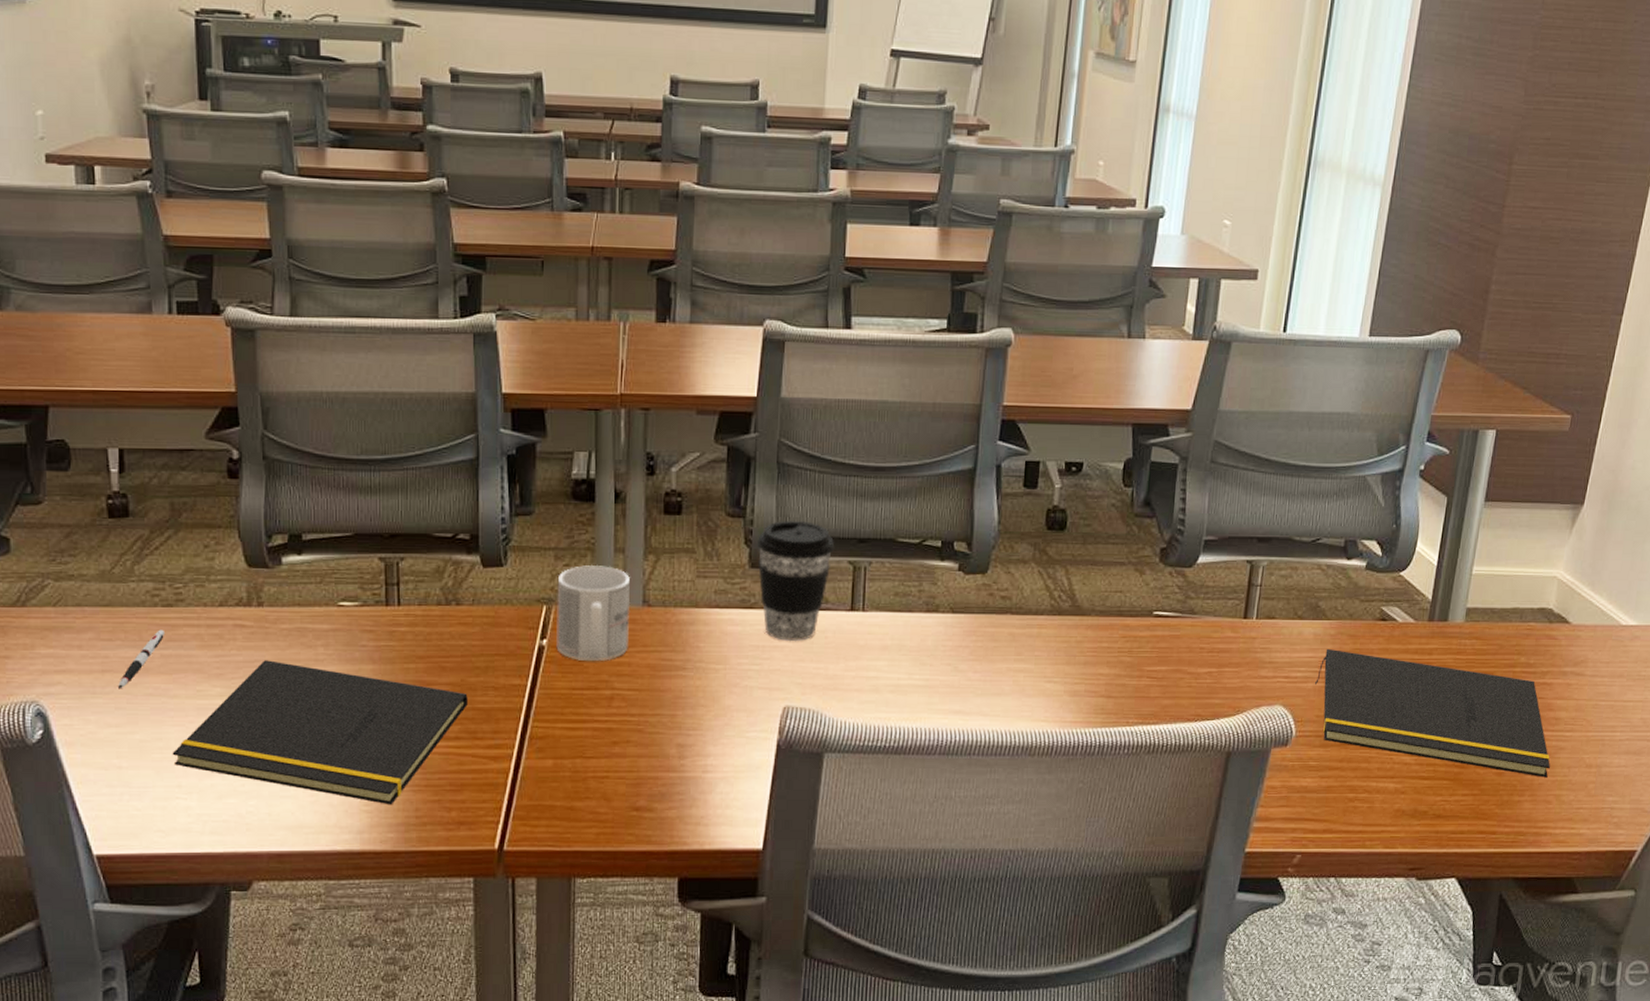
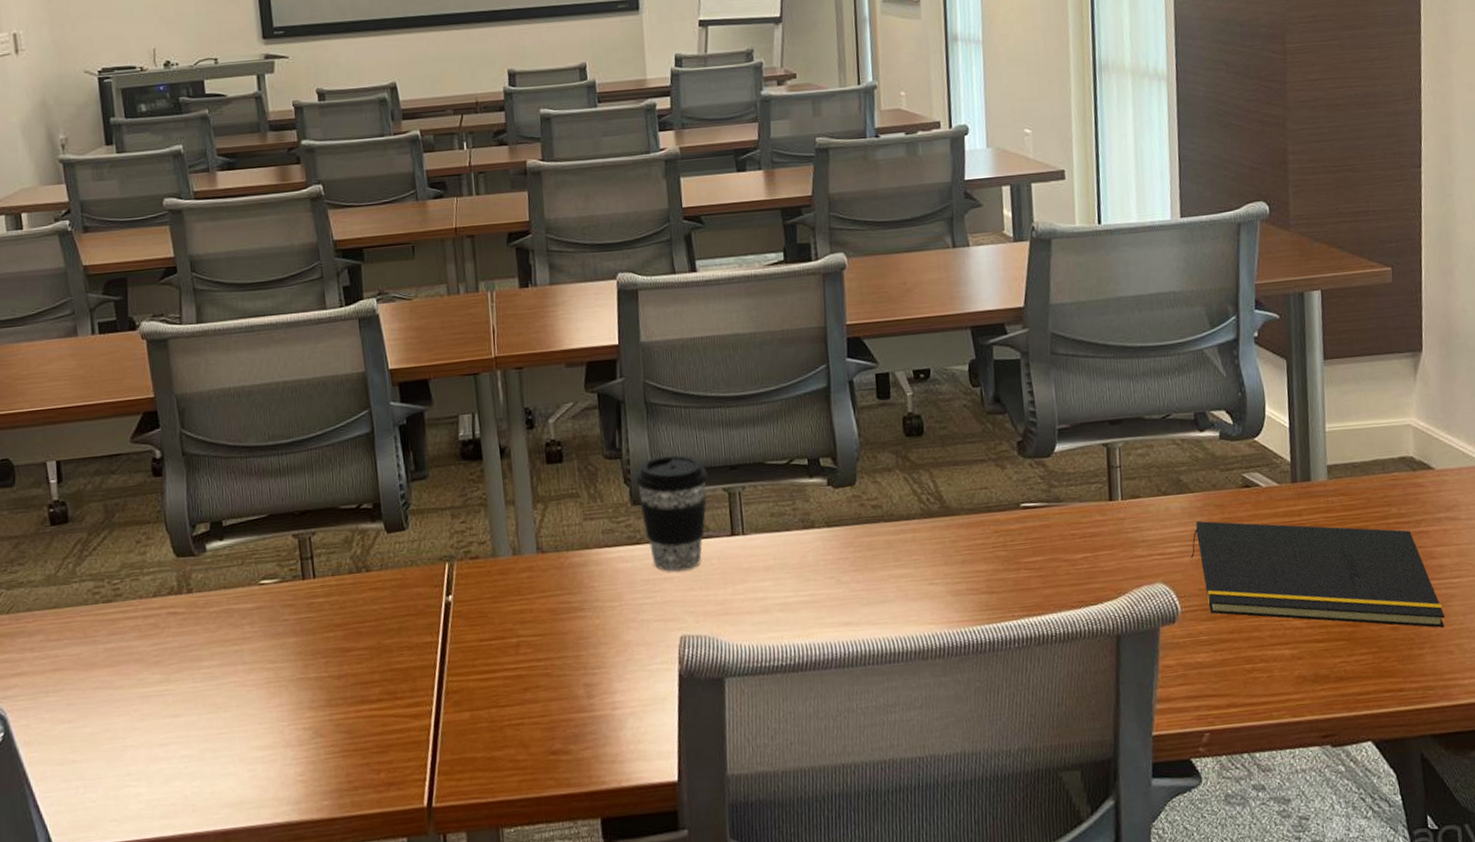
pen: present [118,629,166,690] -> none [68,625,107,686]
notepad: present [172,660,468,805] -> none [120,643,386,773]
mug: present [556,564,631,662] -> none [456,518,528,613]

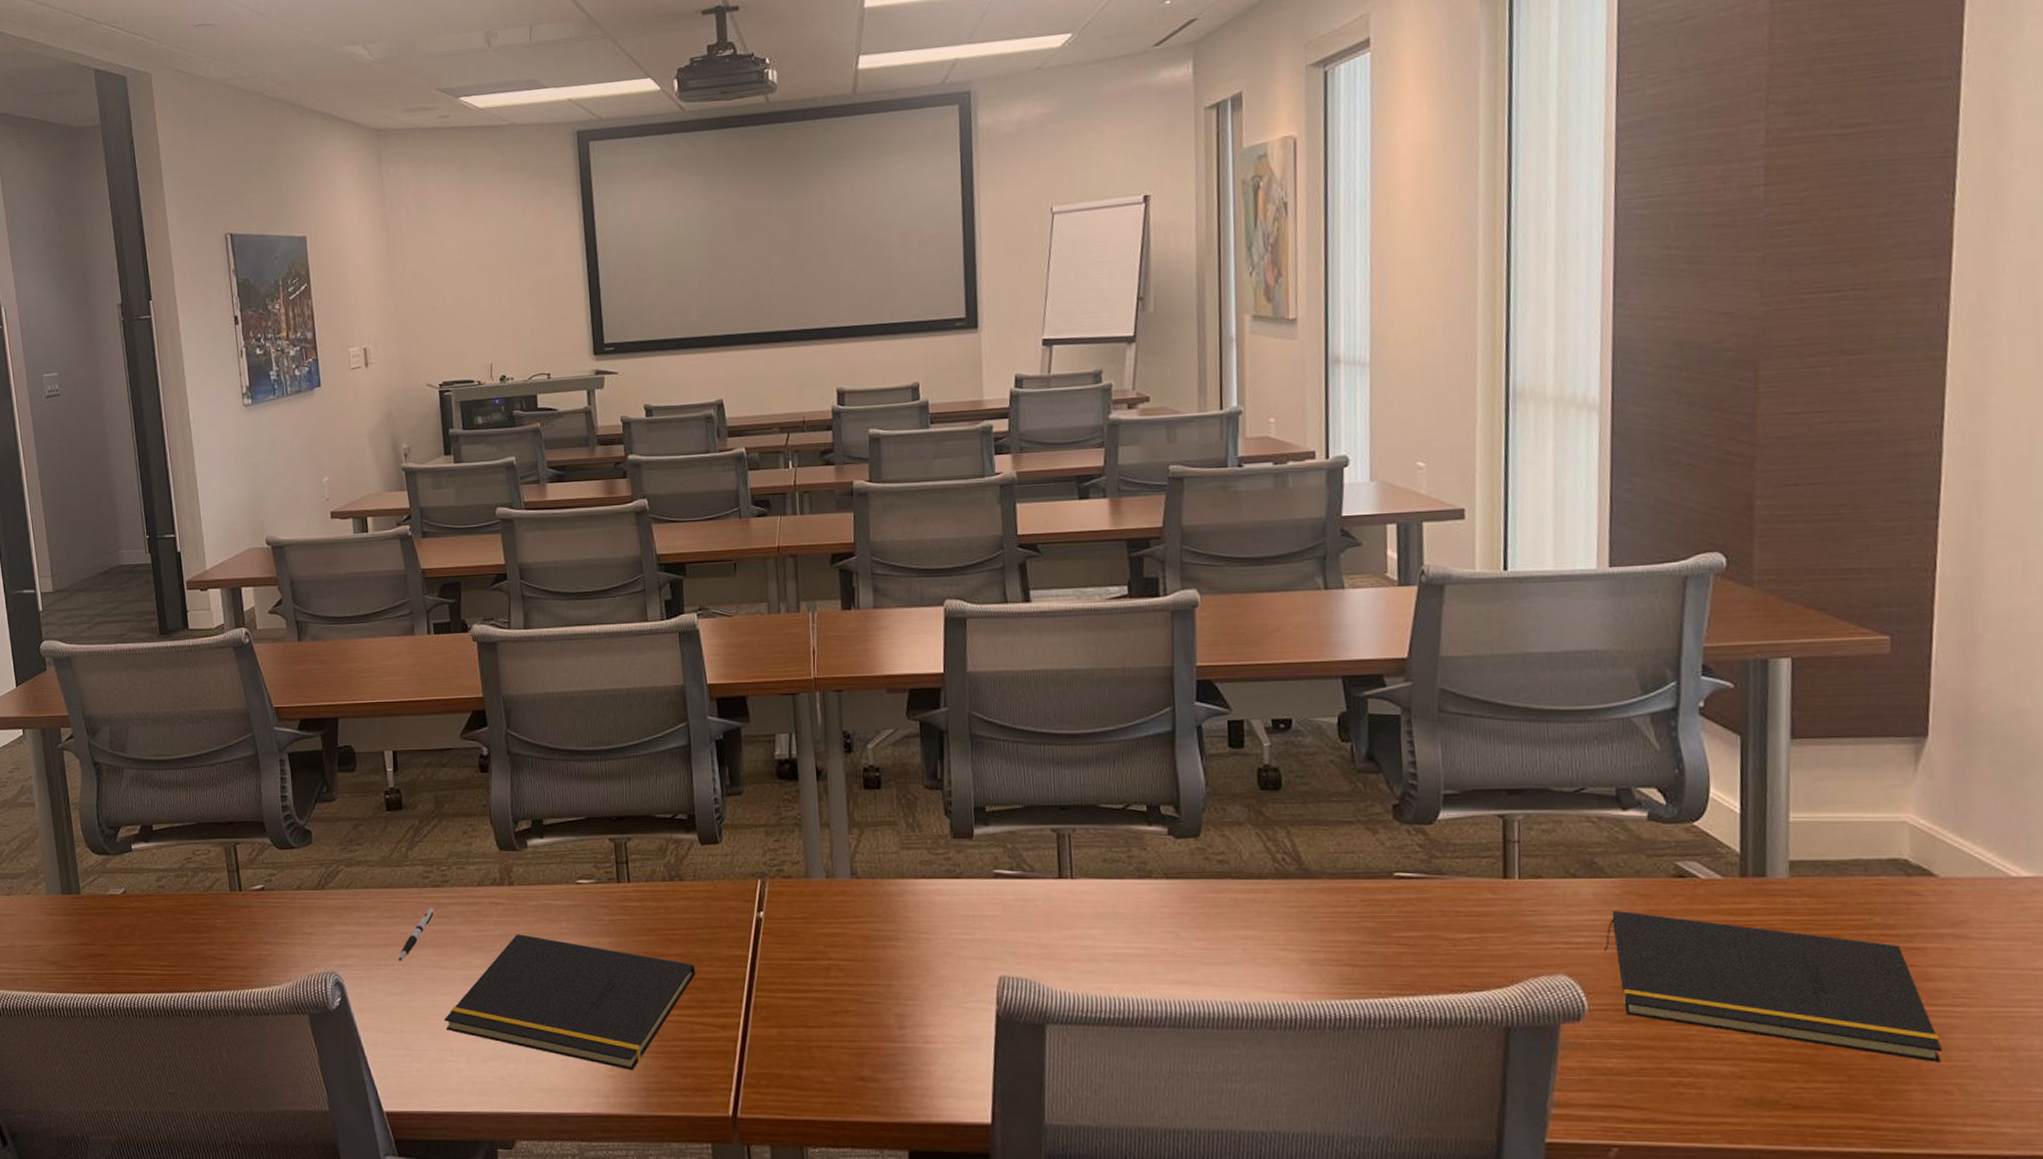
pen: none [68,625,107,686] -> present [399,908,435,962]
notepad: none [120,643,386,773] -> present [444,934,695,1071]
coffee cup: present [636,454,709,573] -> none [957,790,1036,911]

